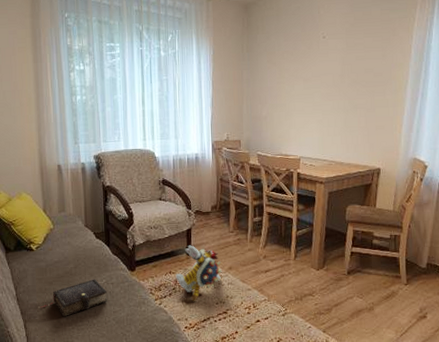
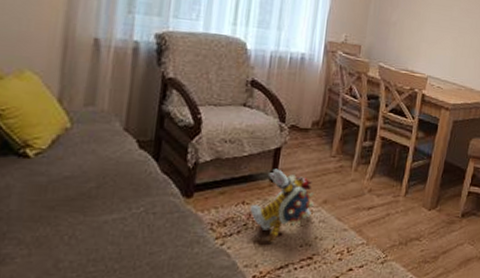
book: present [41,279,107,317] -> none [28,206,144,259]

